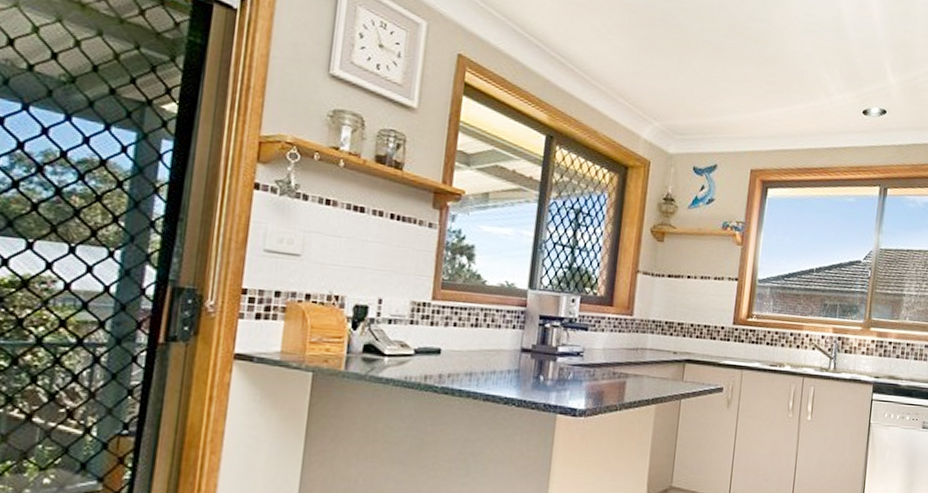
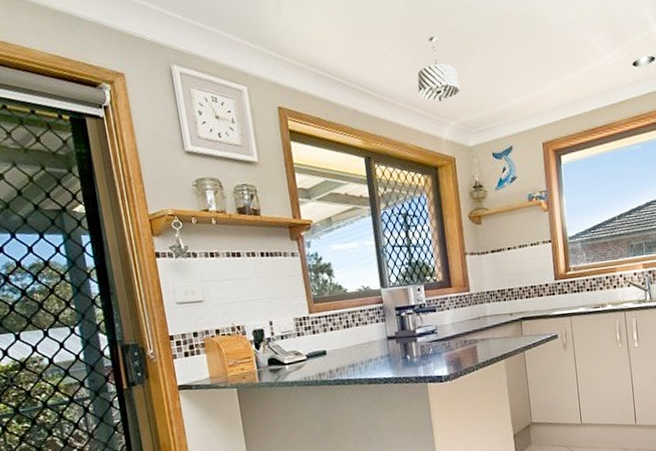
pendant light: none [625,25,674,97] -> present [417,36,460,102]

